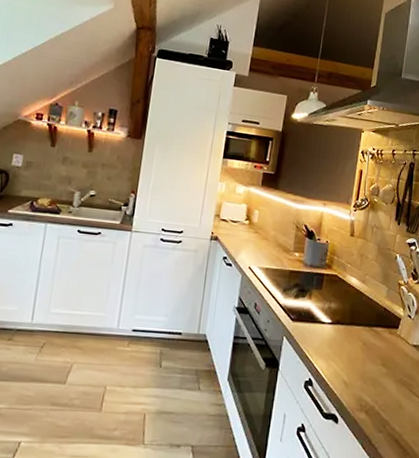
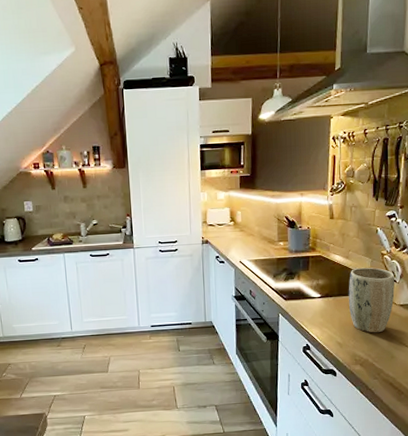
plant pot: none [359,295,410,376] -> present [348,267,395,333]

